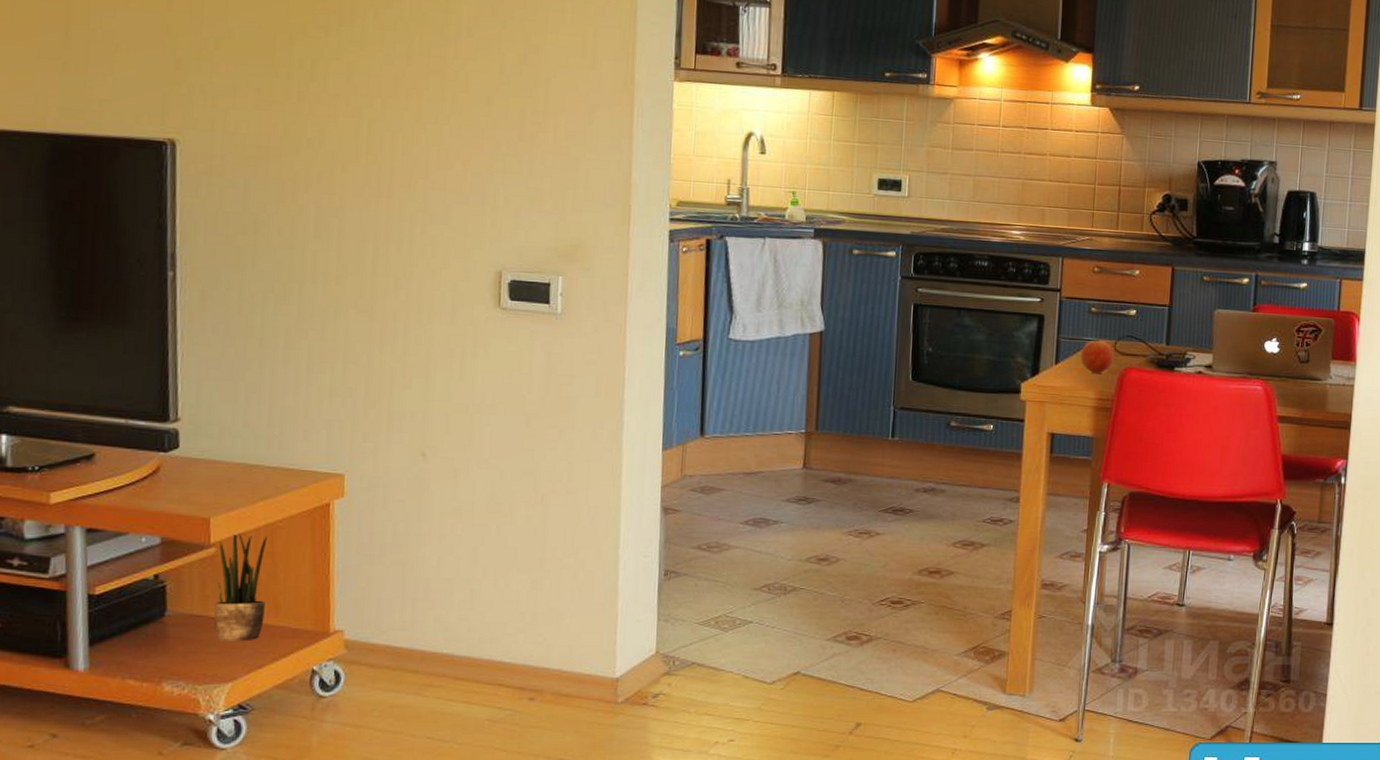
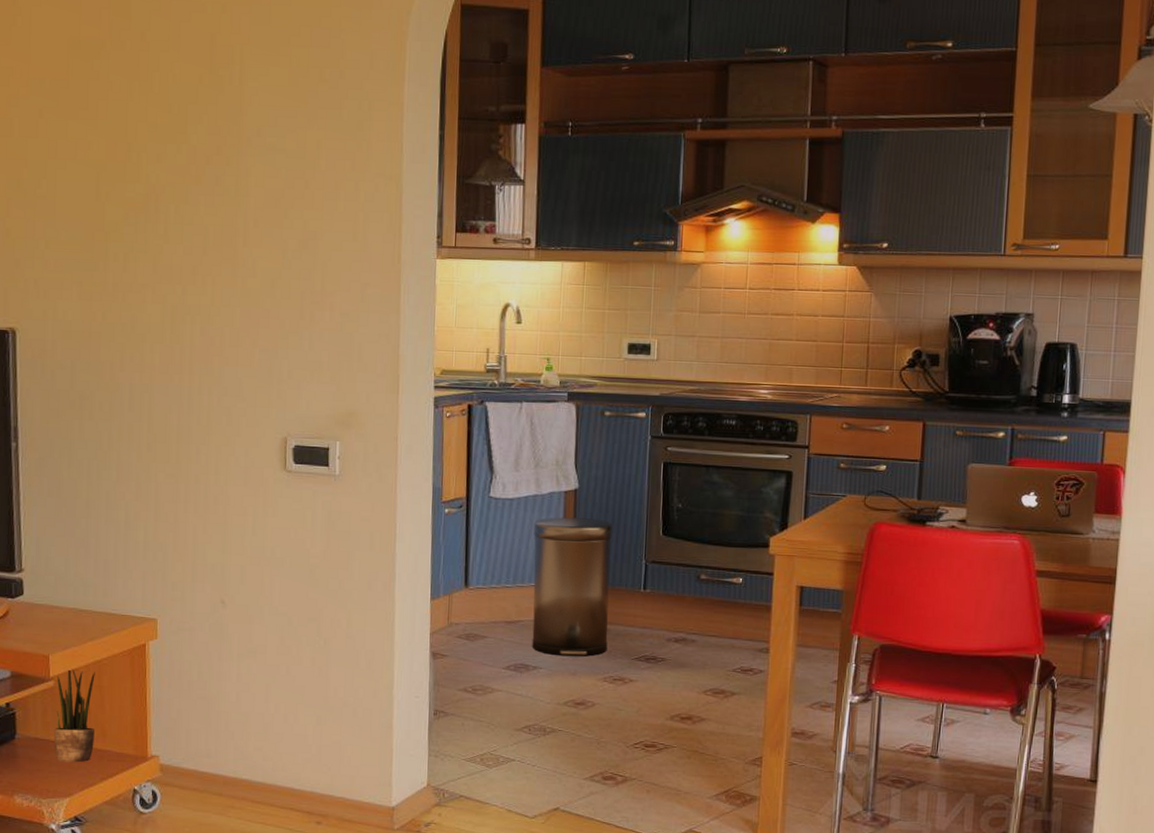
pedal bin: none [772,361,860,510] -> present [532,517,612,657]
fruit: present [1081,336,1114,374] -> none [830,492,864,529]

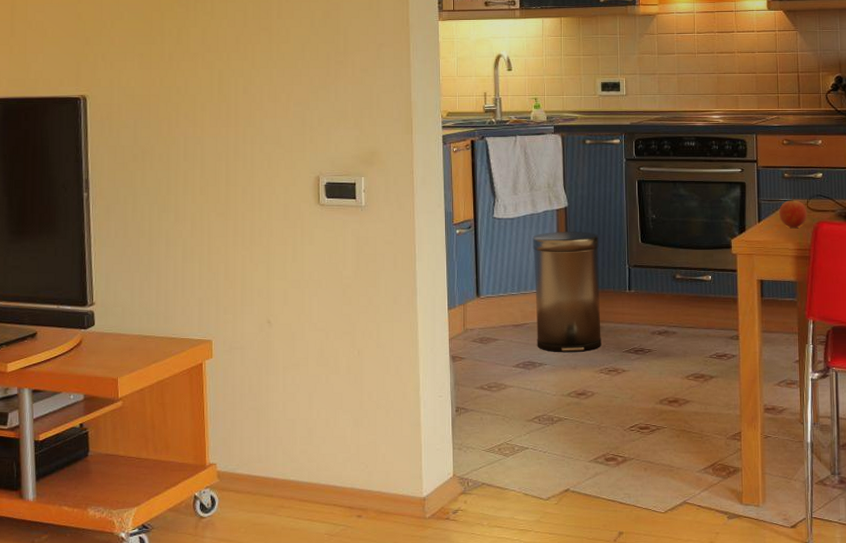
potted plant: present [54,668,95,763] -> none [123,389,159,475]
fruit: none [830,492,864,529] -> present [779,197,808,229]

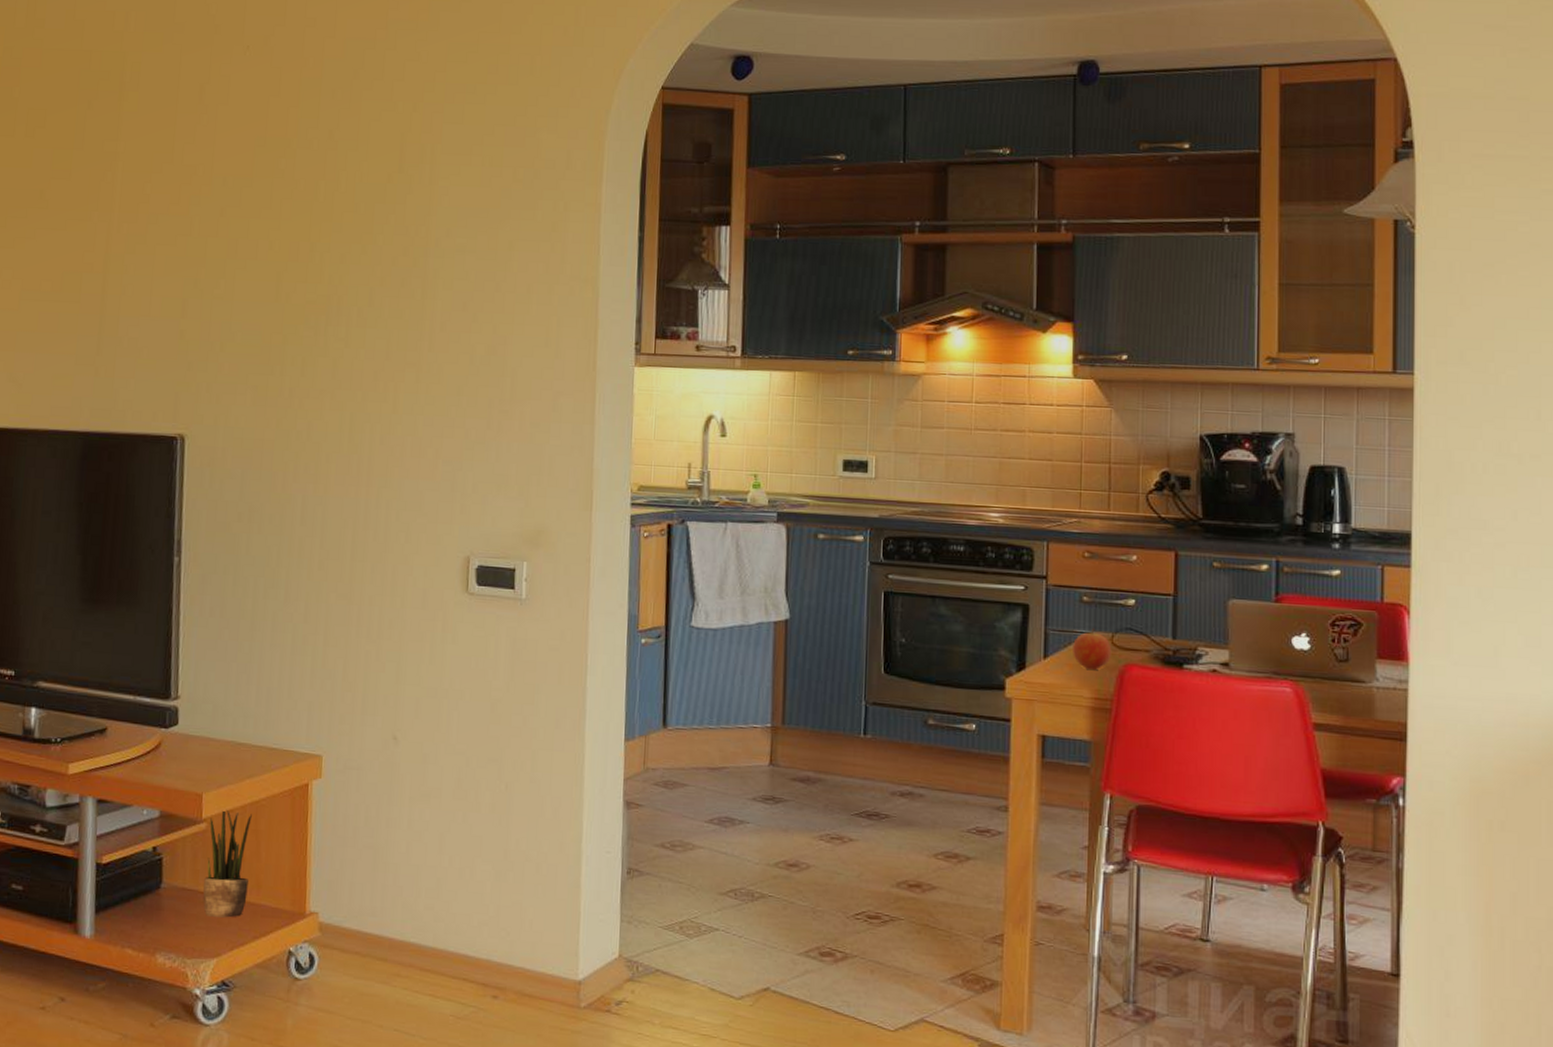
potted plant: none [123,389,159,475] -> present [203,809,252,918]
pedal bin: present [532,231,601,353] -> none [738,650,828,811]

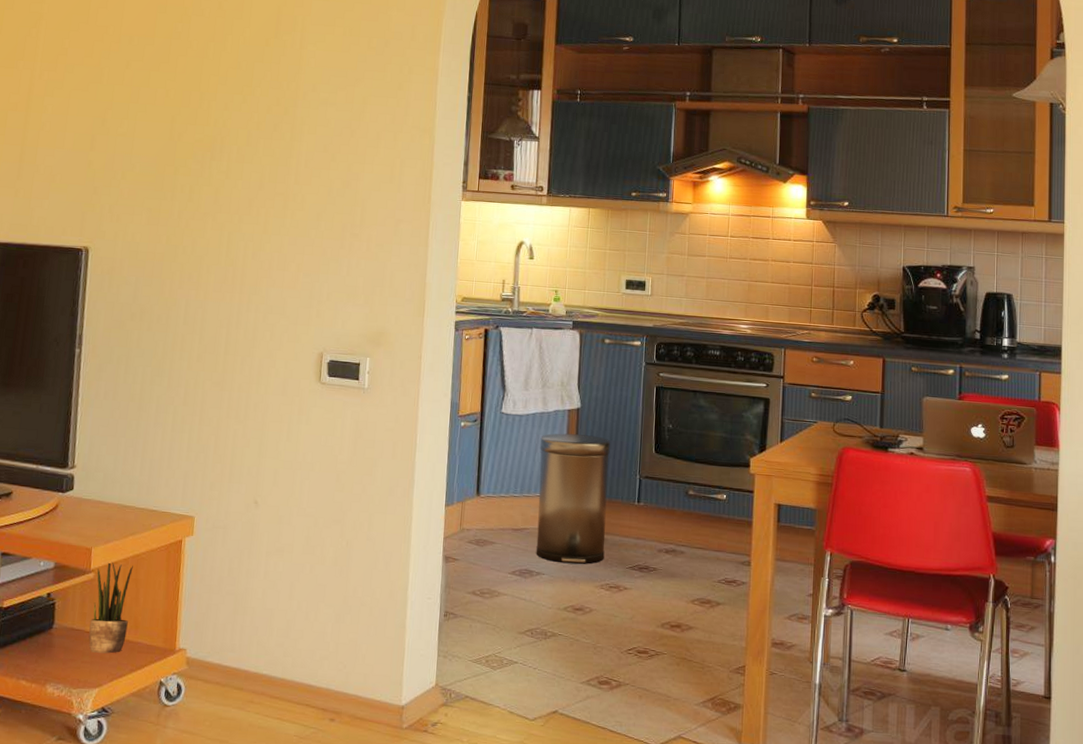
pedal bin: none [738,650,828,811] -> present [536,433,610,565]
fruit: present [1073,628,1112,671] -> none [803,418,833,453]

